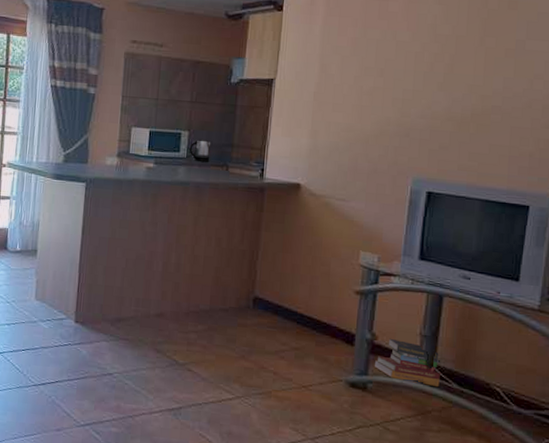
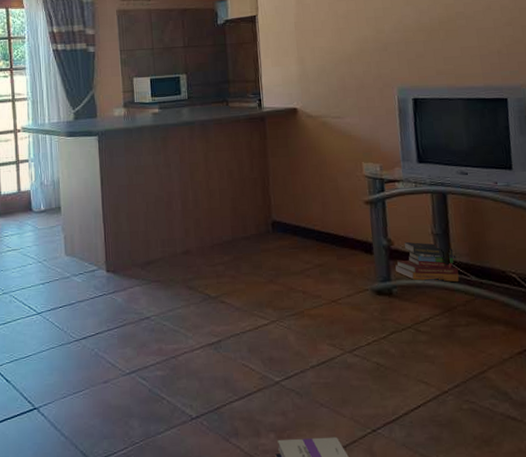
kettle: present [189,139,211,162] -> none [189,79,210,102]

